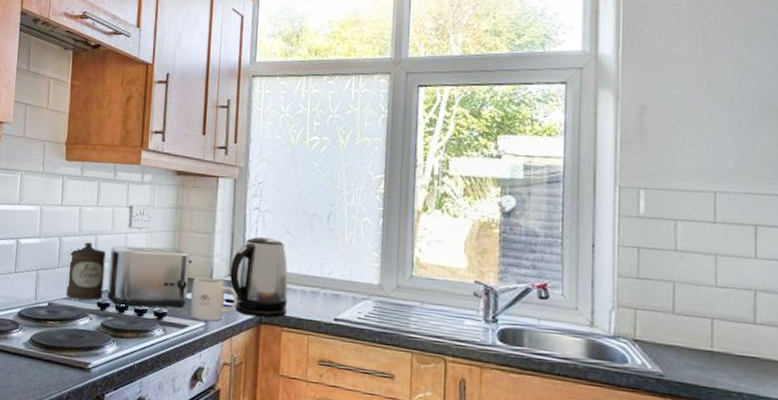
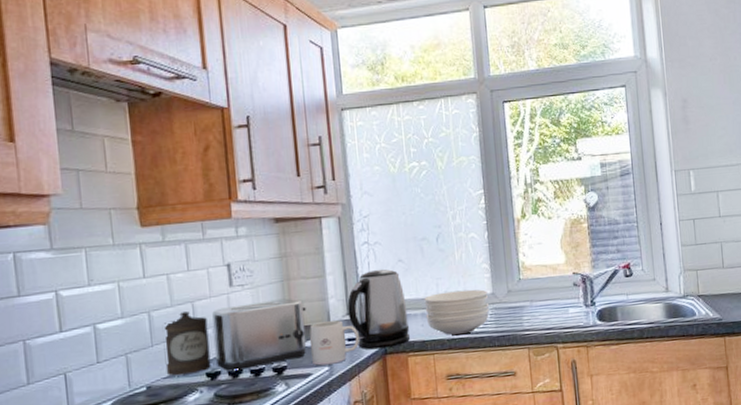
bowl: none [305,272,374,322] -> present [424,289,489,336]

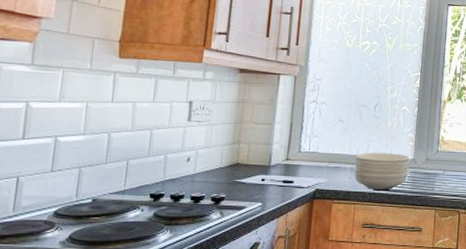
canister: present [163,311,211,377] -> none [113,137,162,193]
toaster: present [212,298,307,372] -> none [161,137,252,196]
mug: present [309,320,360,366] -> none [248,163,294,201]
kettle: present [347,268,411,350] -> none [287,125,340,193]

